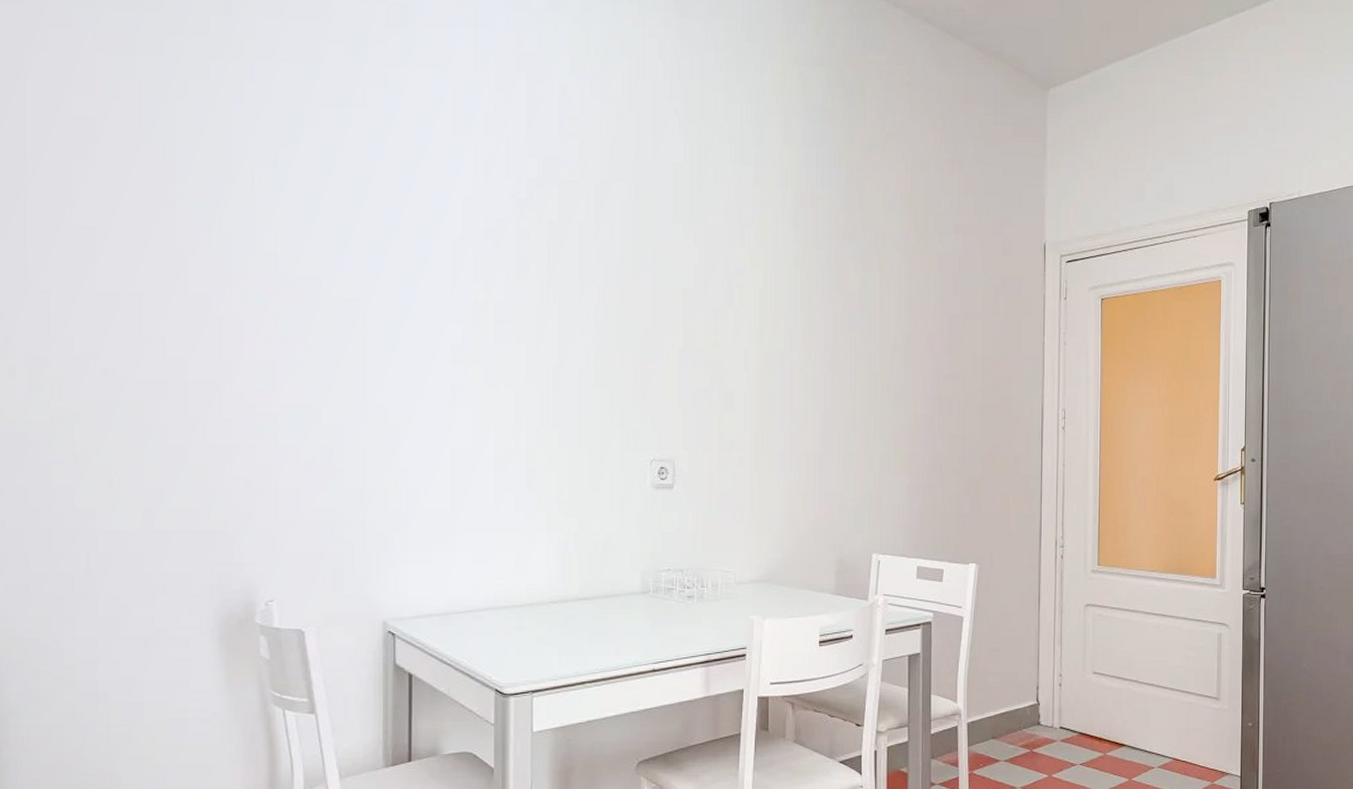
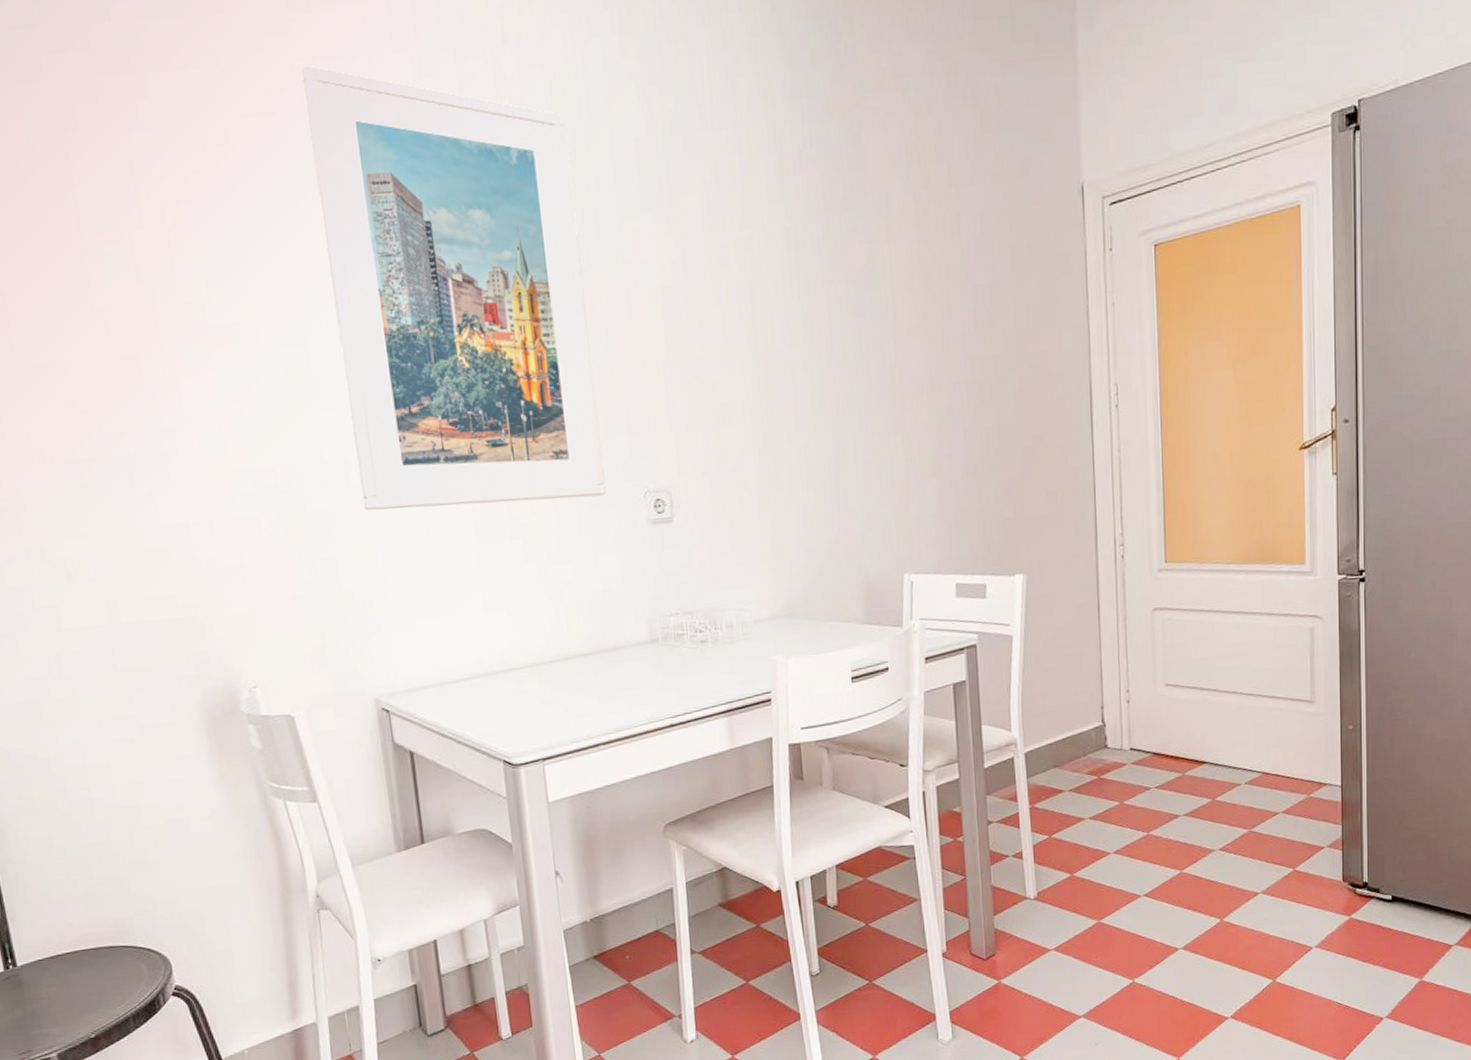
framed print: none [392,71,617,459] -> present [301,65,606,511]

